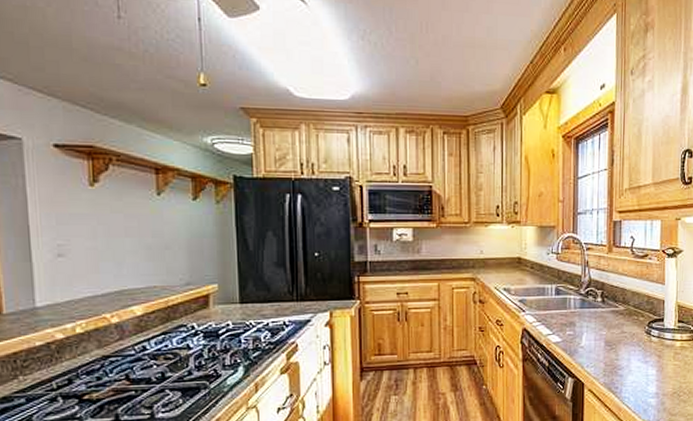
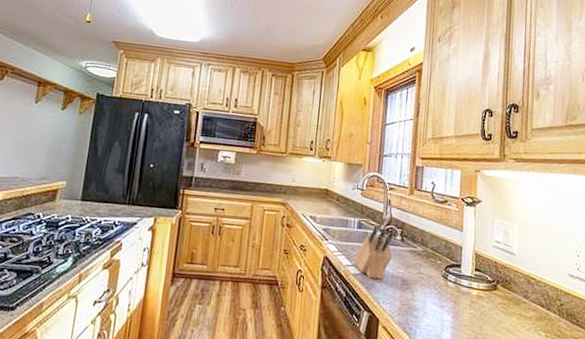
knife block: none [554,291,595,345] -> present [353,226,395,280]

